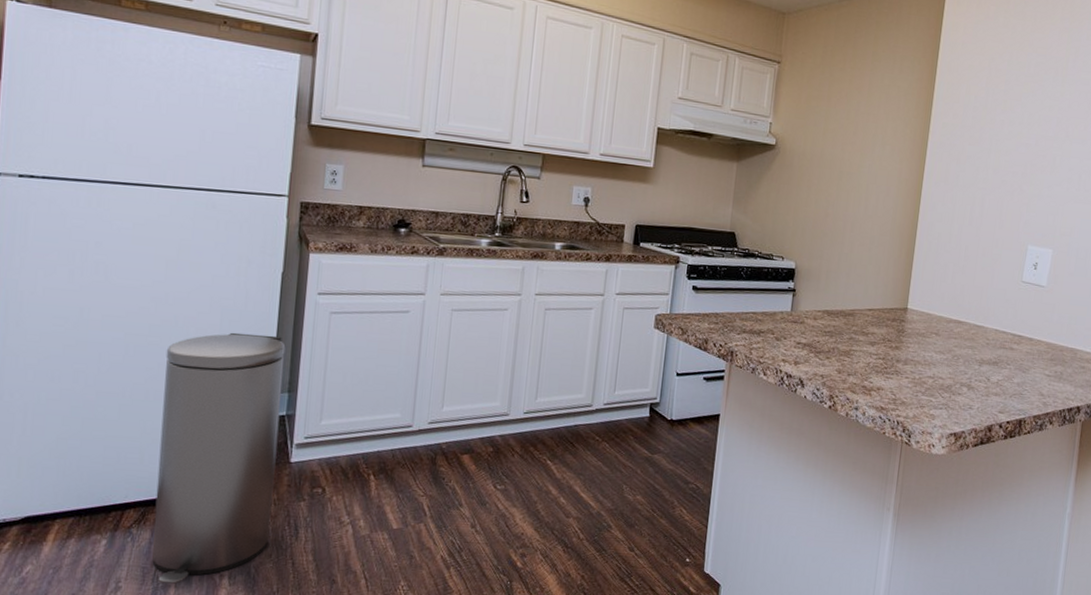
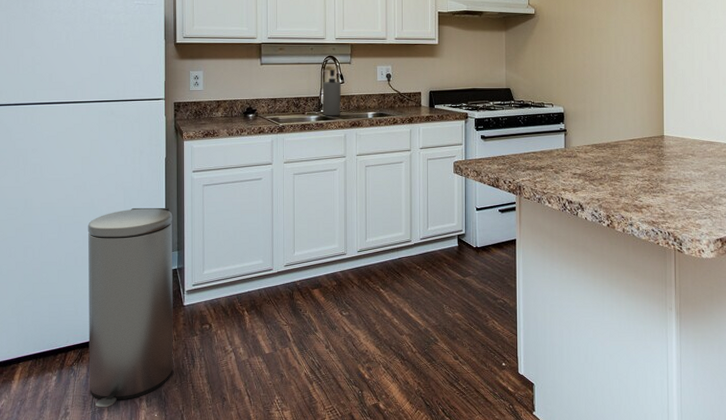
soap dispenser: none [497,182,525,243] -> present [320,69,341,116]

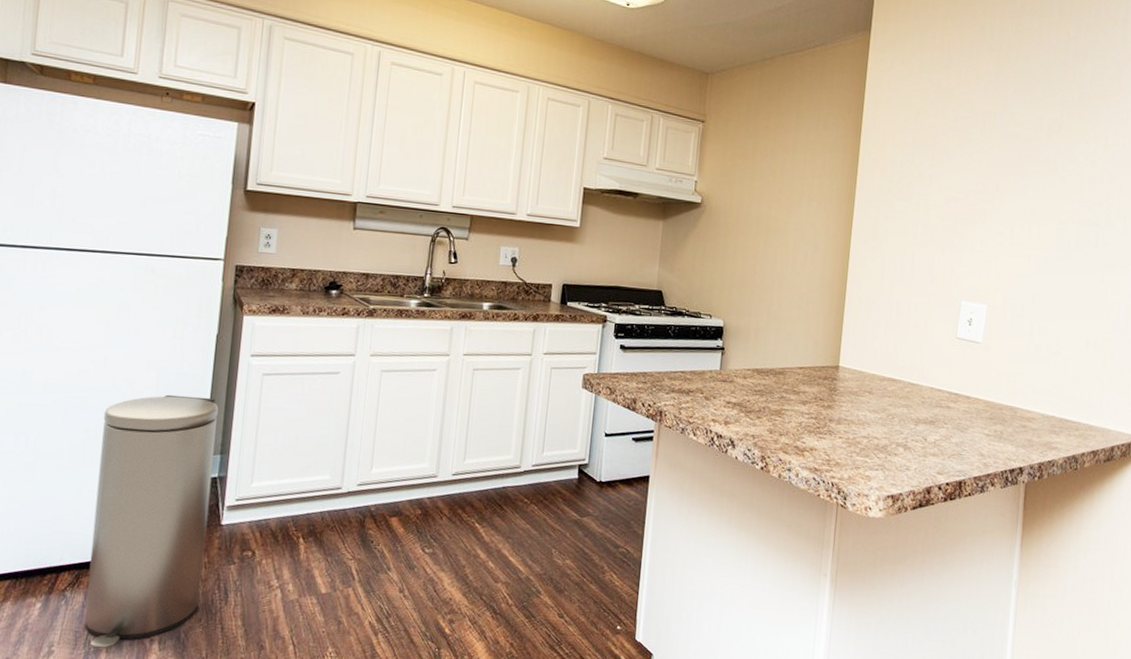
soap dispenser: present [320,69,341,116] -> none [426,244,453,304]

